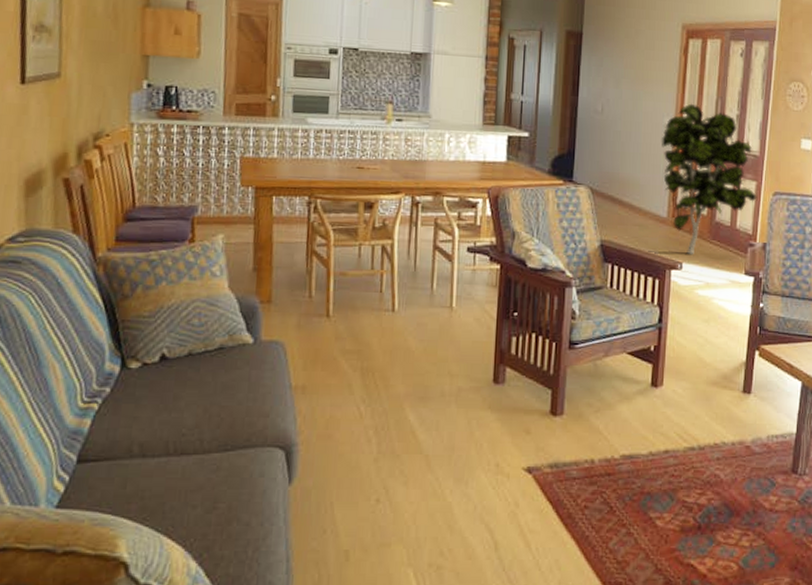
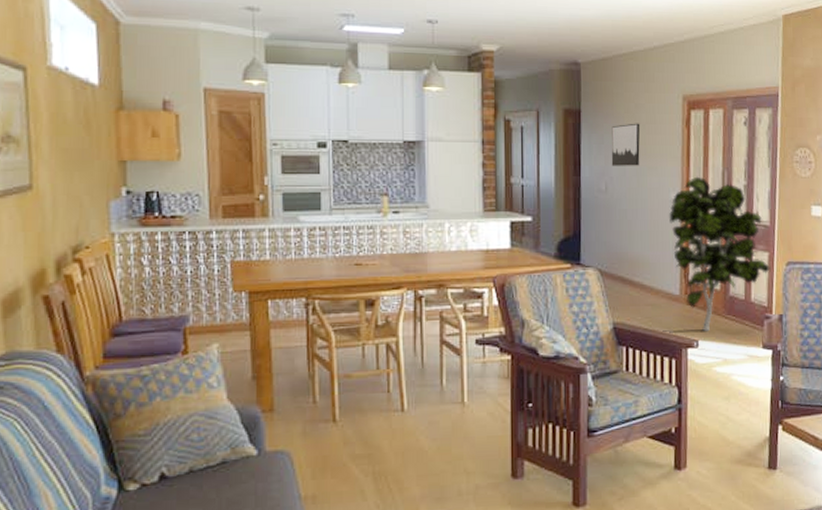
wall art: none [609,48,639,90] -> present [611,123,641,166]

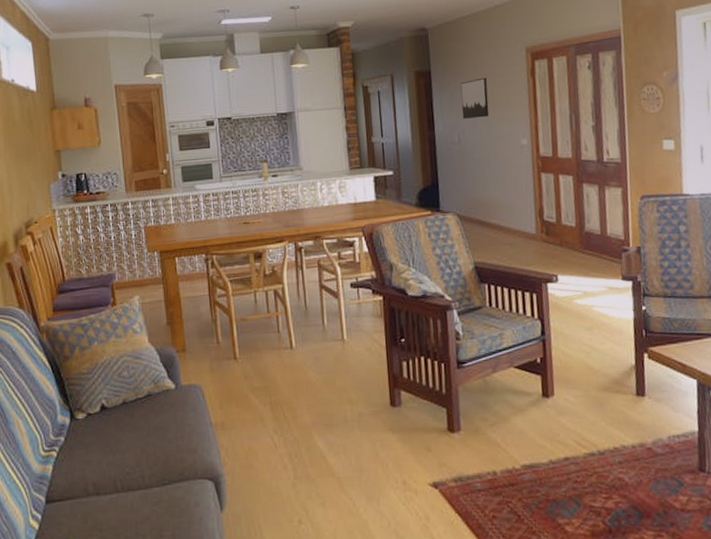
indoor plant: present [668,176,770,332] -> none [519,121,624,267]

